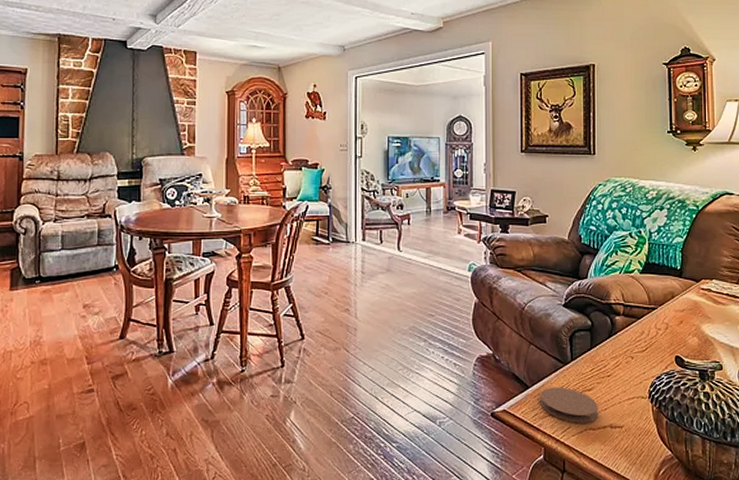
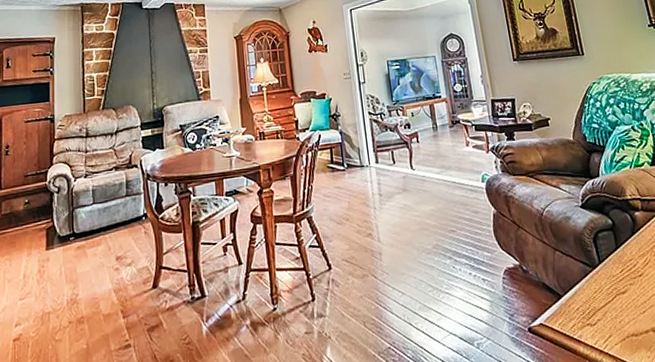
coaster: present [540,387,598,423] -> none [574,292,638,331]

